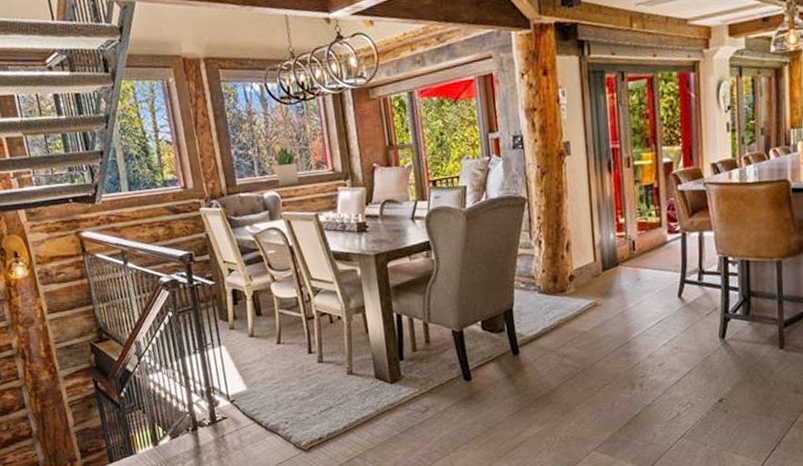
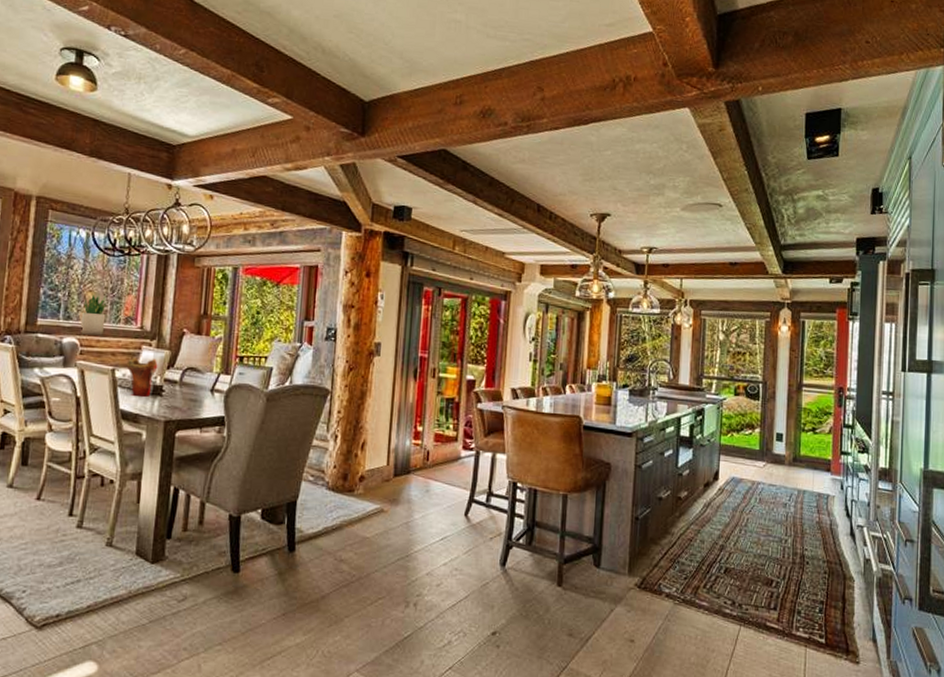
vase: none [327,198,357,237] -> present [126,357,158,397]

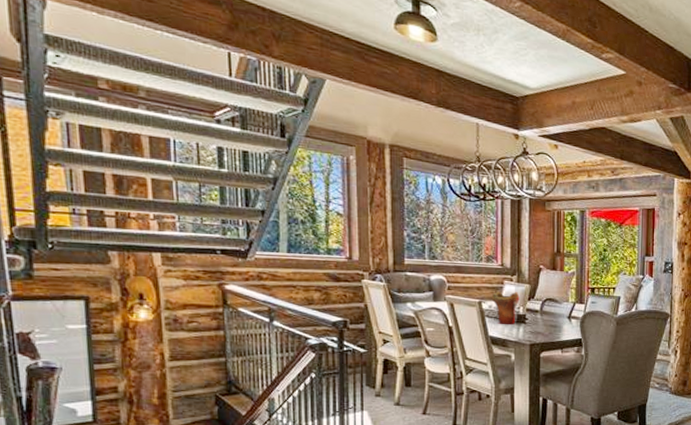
planter: present [80,294,107,336] -> none [445,236,468,273]

